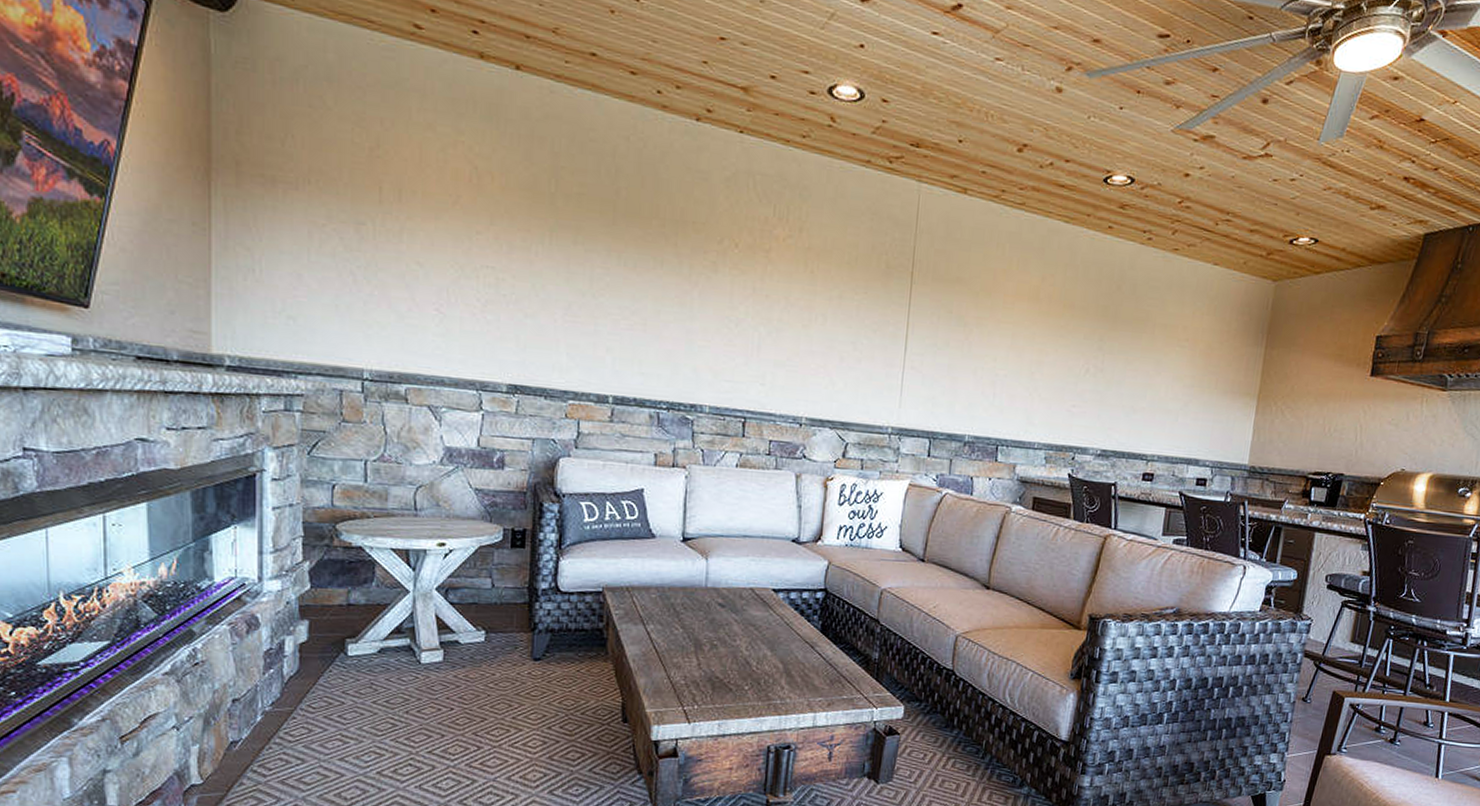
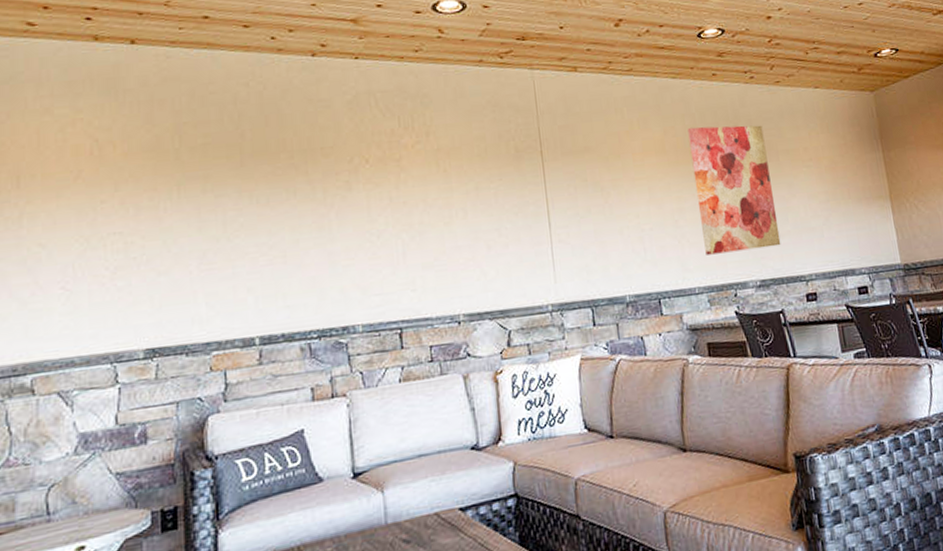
wall art: none [1054,279,1146,421] -> present [687,125,781,255]

